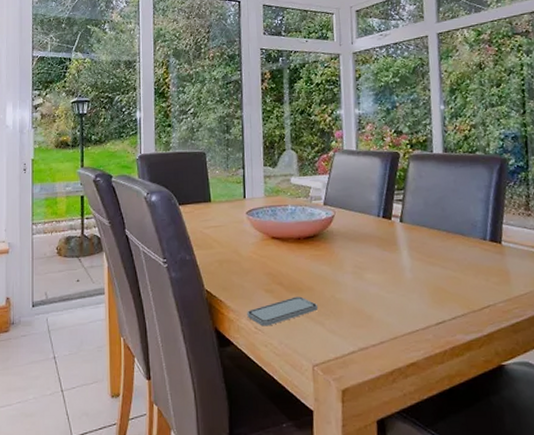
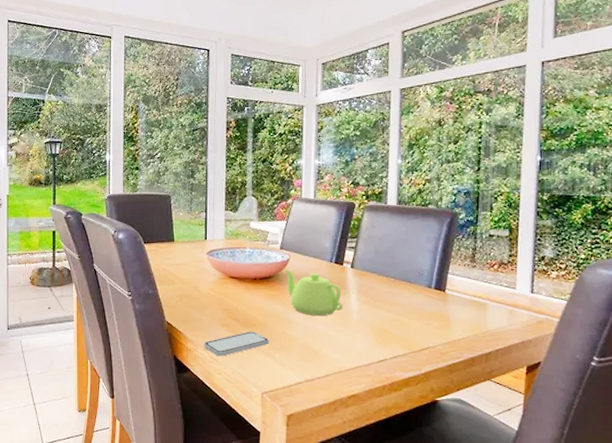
teapot: none [329,227,395,276] -> present [284,269,343,315]

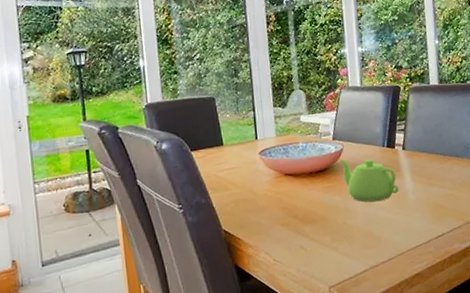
smartphone: present [204,331,270,357] -> none [265,226,332,258]

